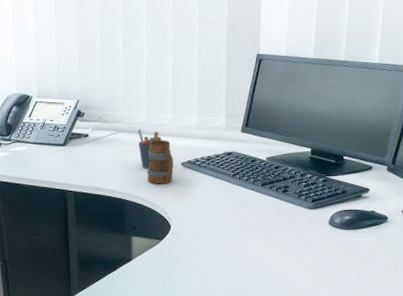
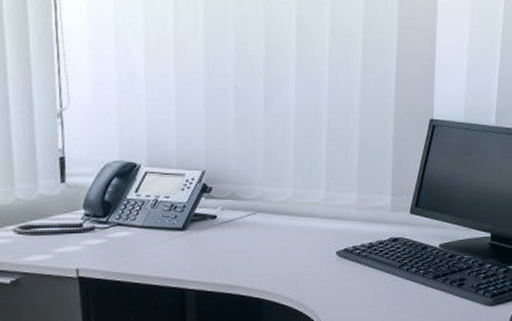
pen holder: present [138,129,161,169] -> none [282,209,311,259]
mug: present [147,140,174,184] -> none [293,223,326,279]

